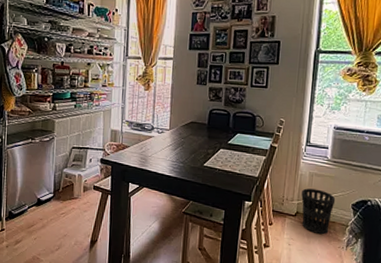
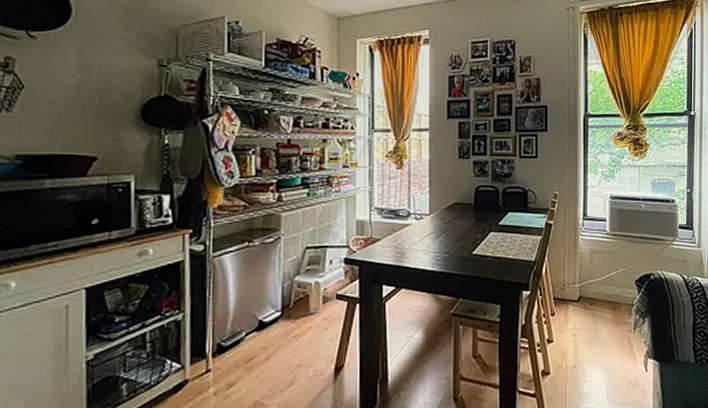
wastebasket: present [301,188,336,235] -> none [583,267,619,319]

